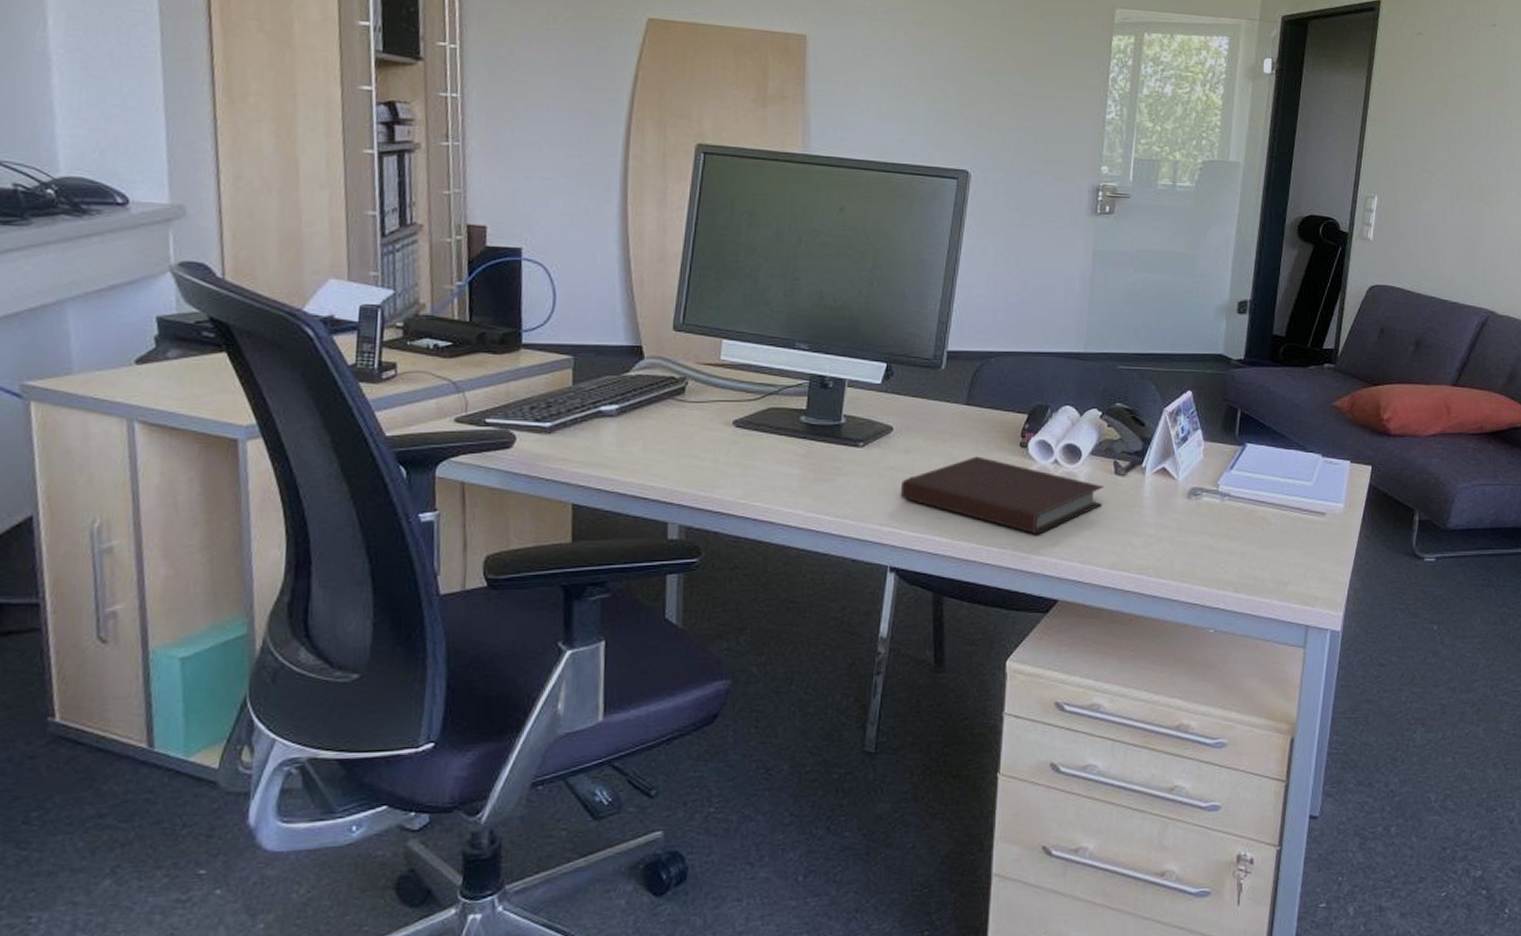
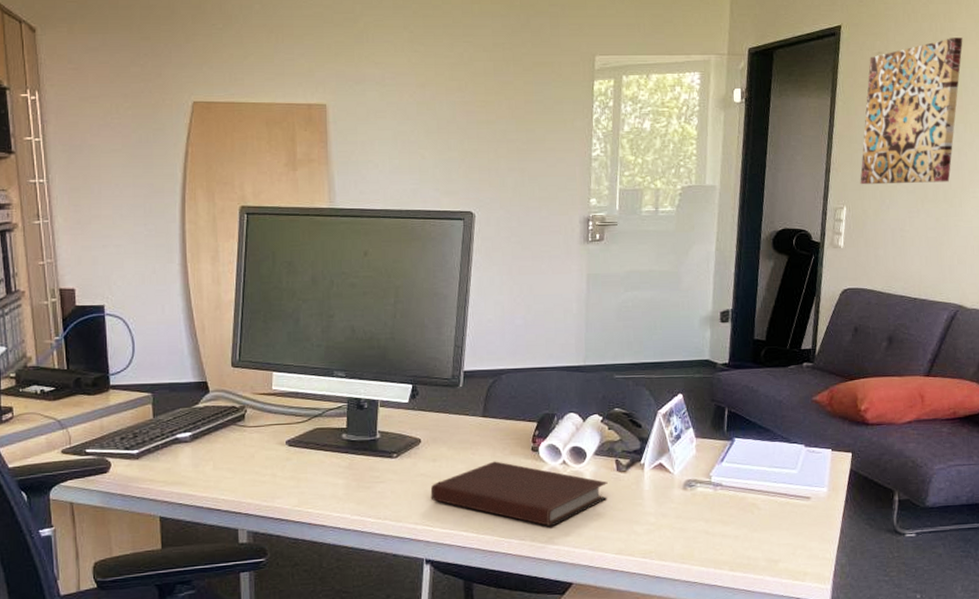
wall art: none [1393,24,1506,178] -> present [860,38,963,185]

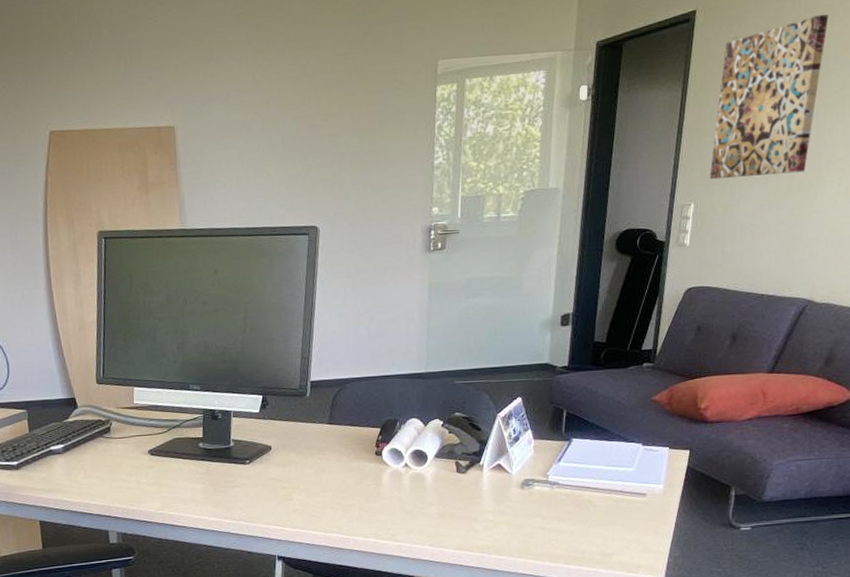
notebook: present [430,461,608,527] -> none [281,465,448,525]

